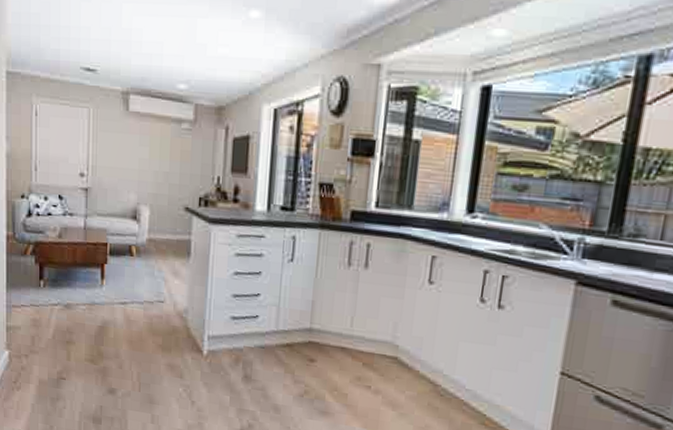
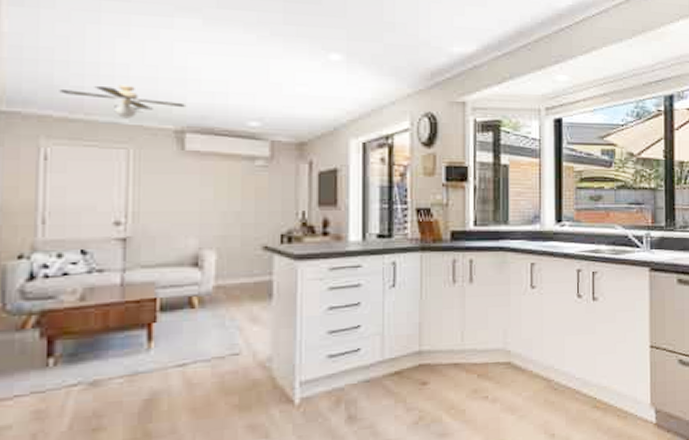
ceiling fan: none [44,47,131,80] -> present [59,84,187,119]

